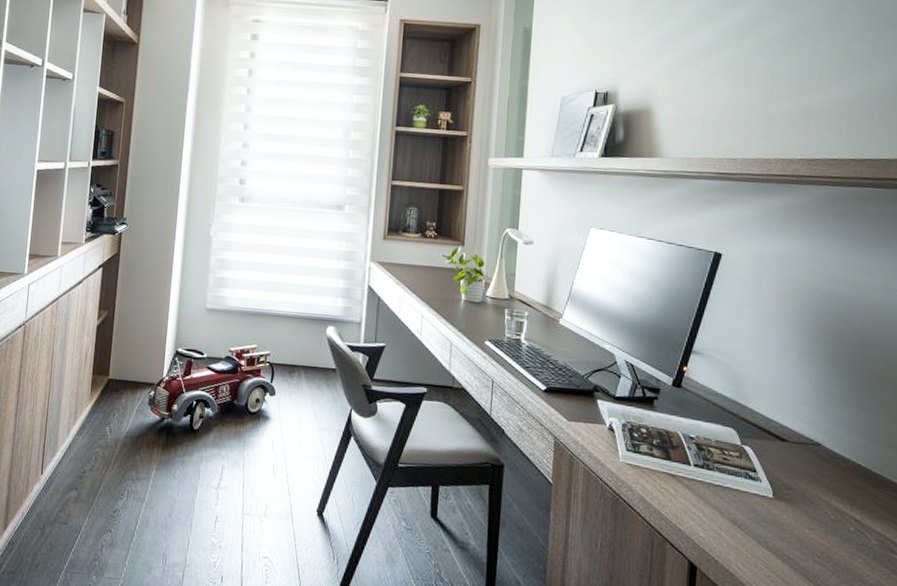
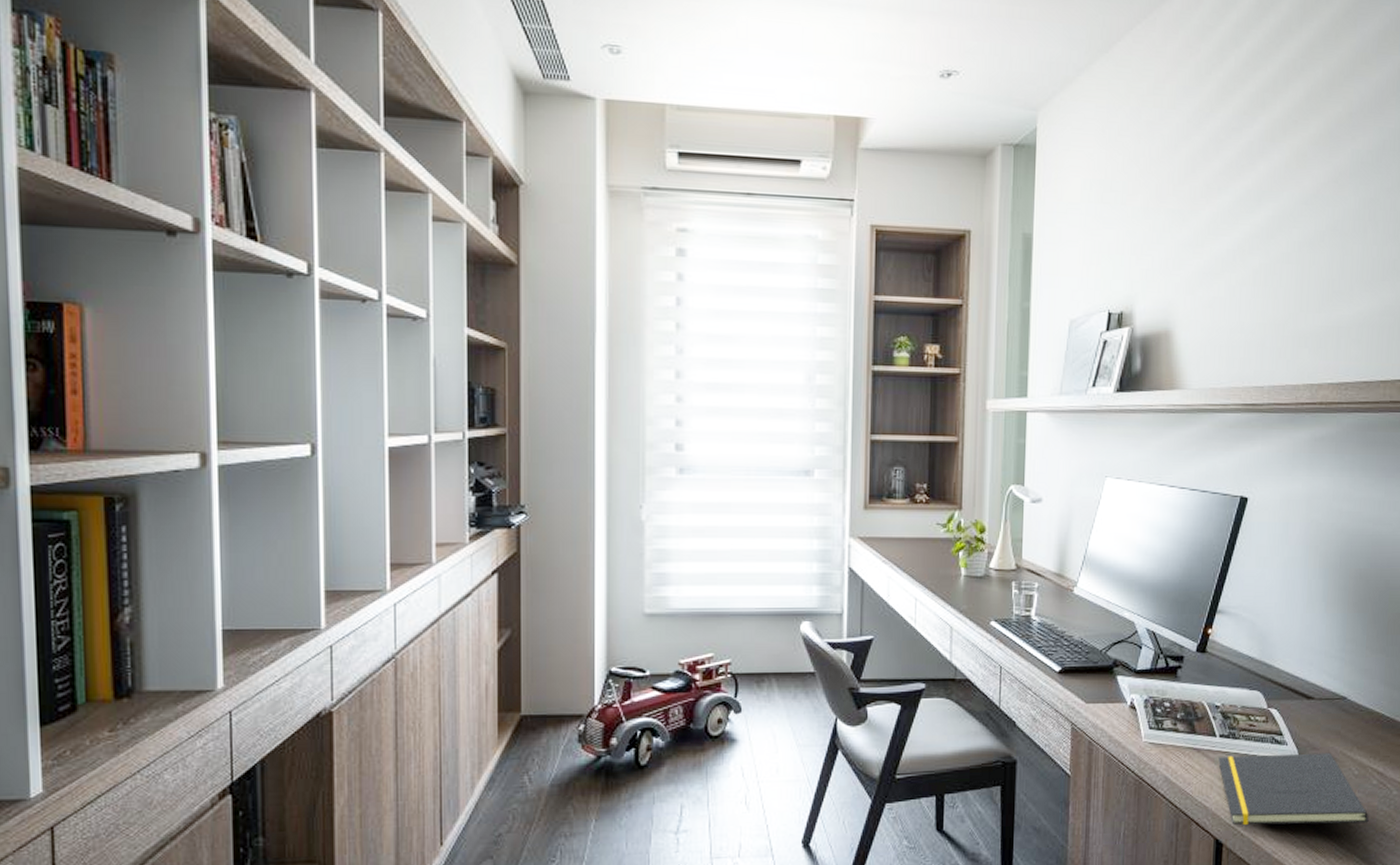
notepad: none [693,484,847,568] -> present [1218,752,1369,826]

